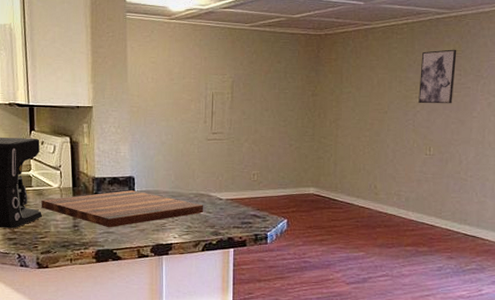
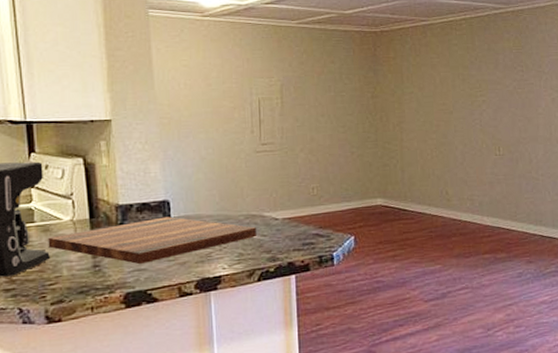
wall art: present [418,49,457,104] -> none [482,45,518,102]

